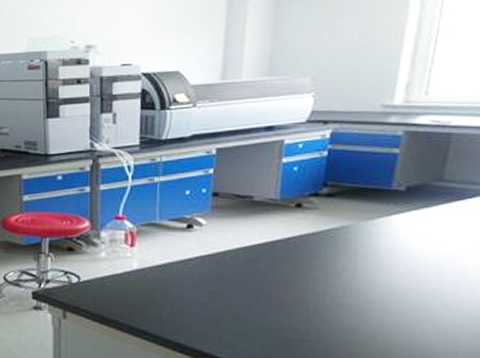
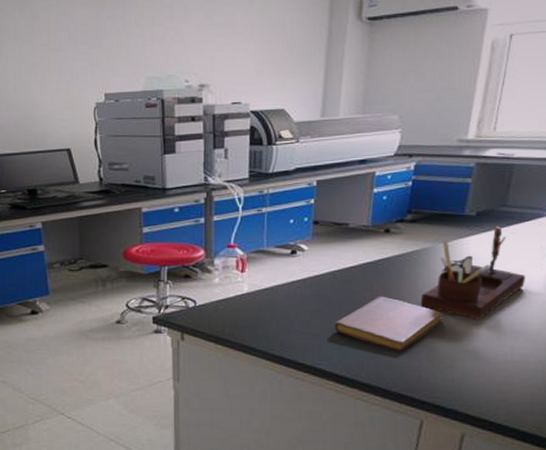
notebook: none [237,278,367,342] -> present [334,296,442,351]
desk organizer: none [339,203,469,311] -> present [420,226,525,320]

